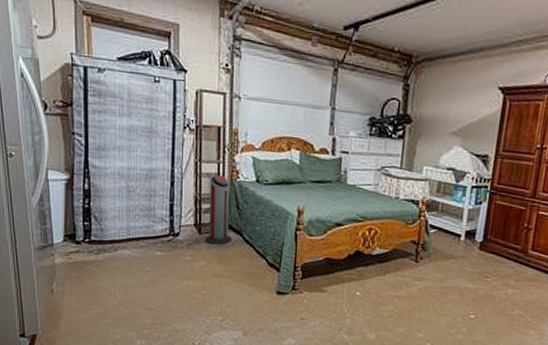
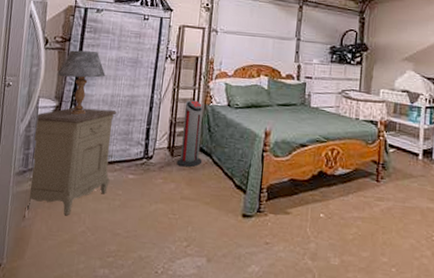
nightstand: none [48,180,138,291] -> present [26,107,118,216]
table lamp: none [63,116,118,189] -> present [57,50,105,115]

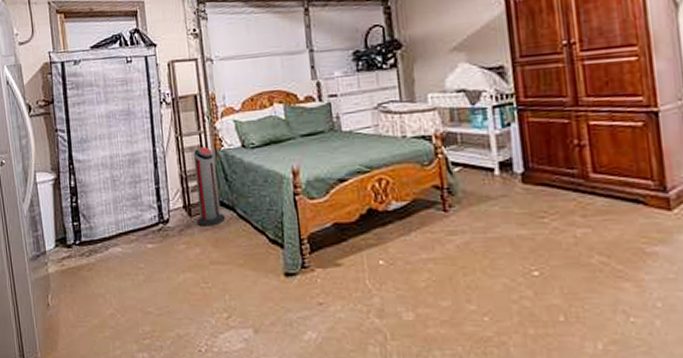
nightstand: present [26,107,118,216] -> none [37,174,128,299]
table lamp: present [57,50,105,115] -> none [48,110,99,185]

